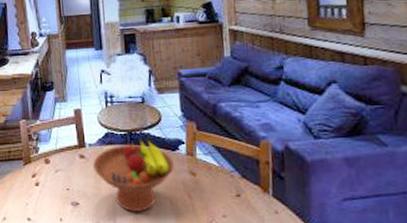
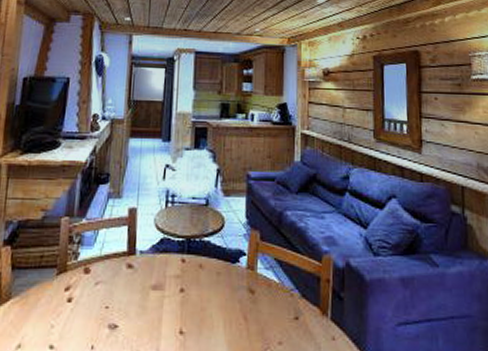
fruit bowl: present [93,136,174,212] -> none [141,244,232,337]

